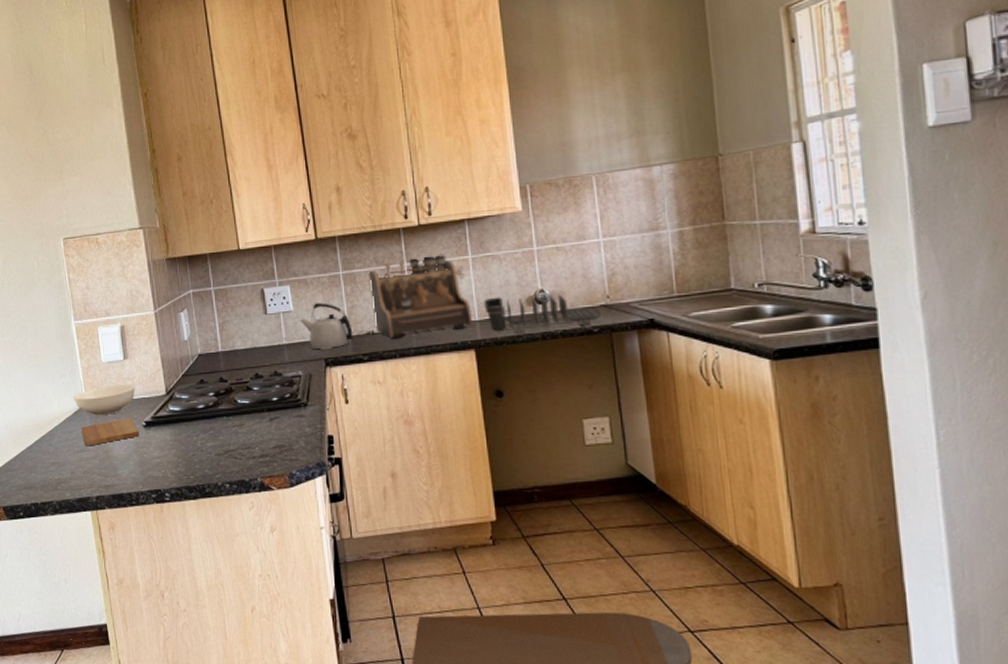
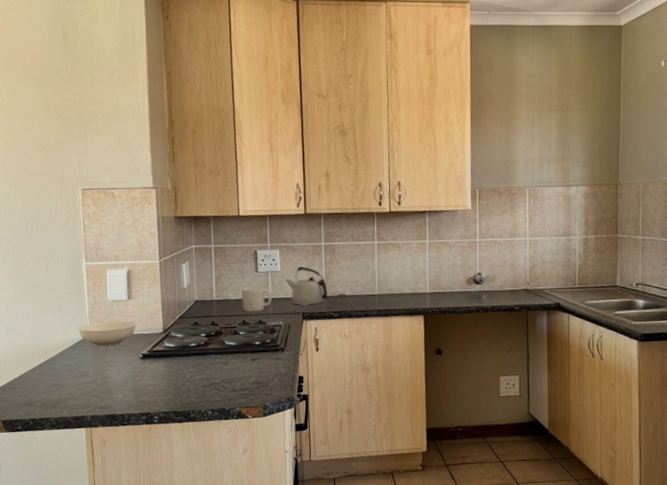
cutting board: present [81,418,139,446] -> none [82,350,136,372]
mug: none [250,332,287,363] -> present [241,287,272,312]
spice rack: present [368,252,472,339] -> none [345,235,424,302]
dish rack: present [484,294,602,333] -> none [434,275,522,305]

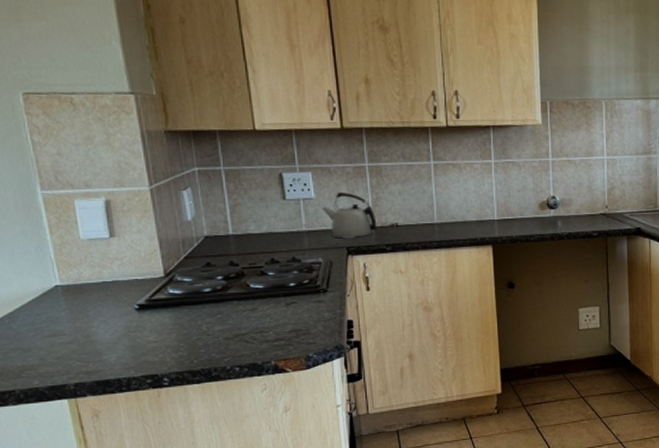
bowl: present [77,320,136,347] -> none [40,264,126,298]
mug: present [241,287,272,312] -> none [266,217,306,248]

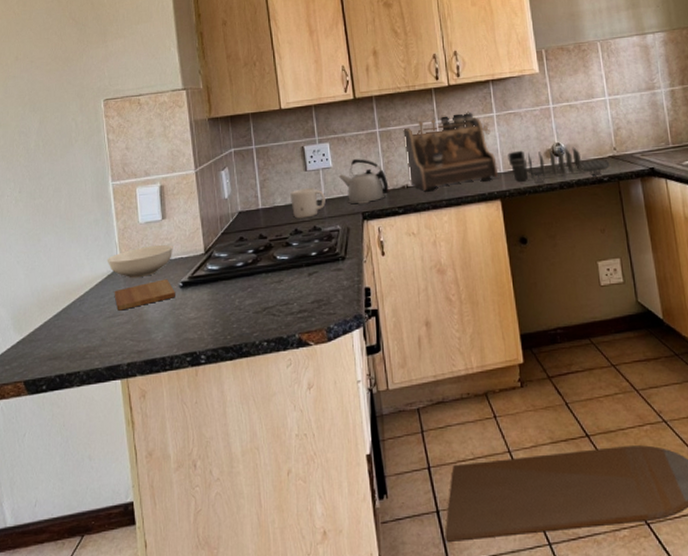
bowl: none [40,264,126,298] -> present [107,244,173,279]
cutting board: none [53,300,130,330] -> present [114,279,175,311]
mug: none [266,217,306,248] -> present [290,188,326,219]
spice rack: none [395,154,491,232] -> present [403,110,498,192]
dish rack: none [503,200,600,233] -> present [508,147,610,183]

